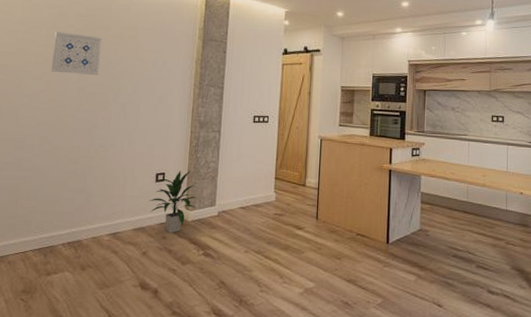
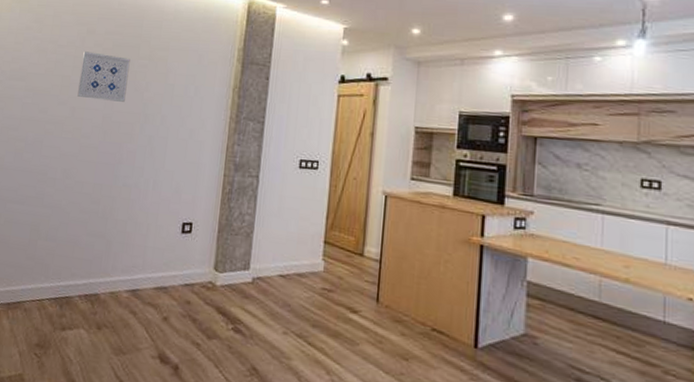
indoor plant: present [148,170,197,233] -> none [172,222,228,298]

